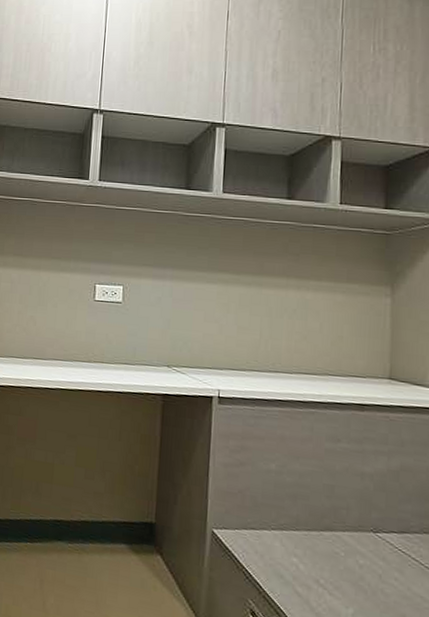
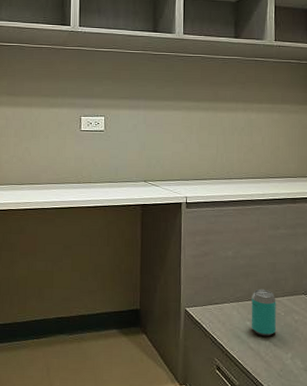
beverage can: none [298,517,334,582] -> present [251,289,276,337]

